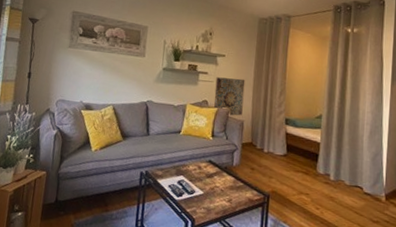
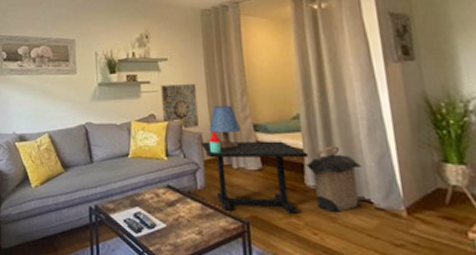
side table: none [242,119,323,192] -> present [201,130,309,214]
table lamp: none [250,100,275,137] -> present [209,105,241,149]
laundry hamper: none [320,142,361,194] -> present [306,146,363,212]

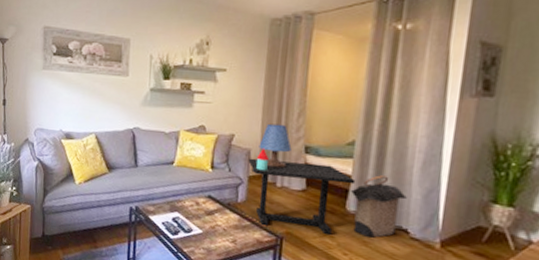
wall art: present [161,83,199,128] -> none [213,97,253,144]

